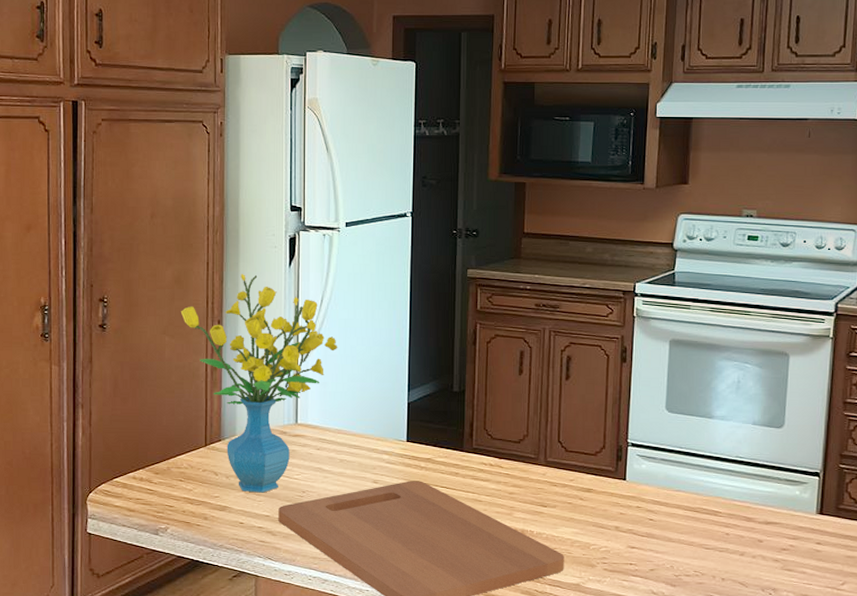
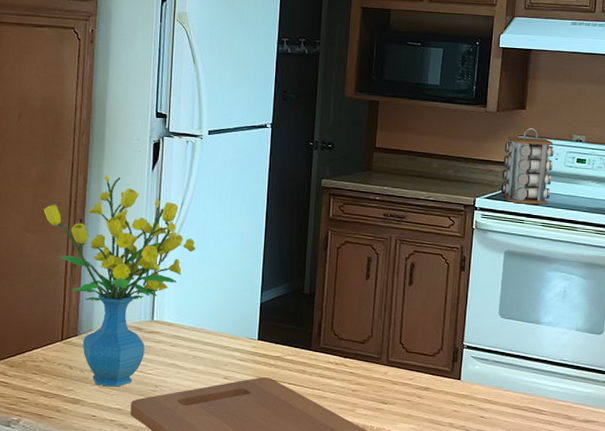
spice rack: none [663,203,722,289] -> present [500,127,555,206]

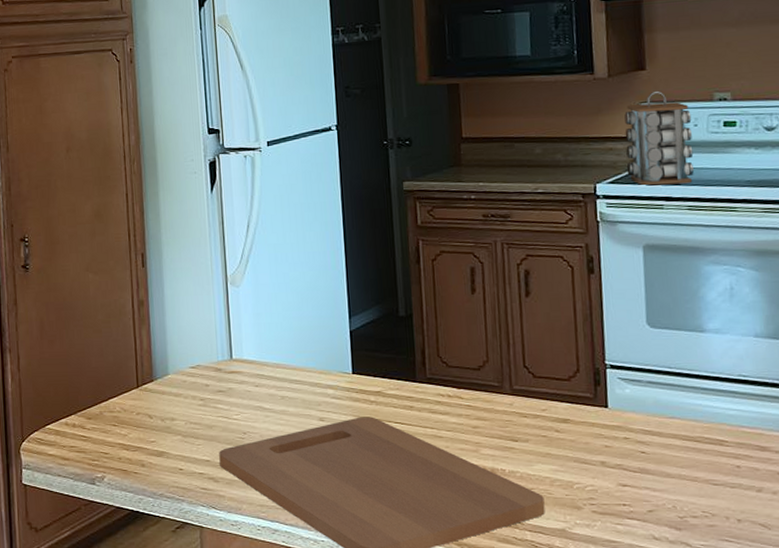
bouquet: present [43,175,196,387] -> none [102,203,270,436]

